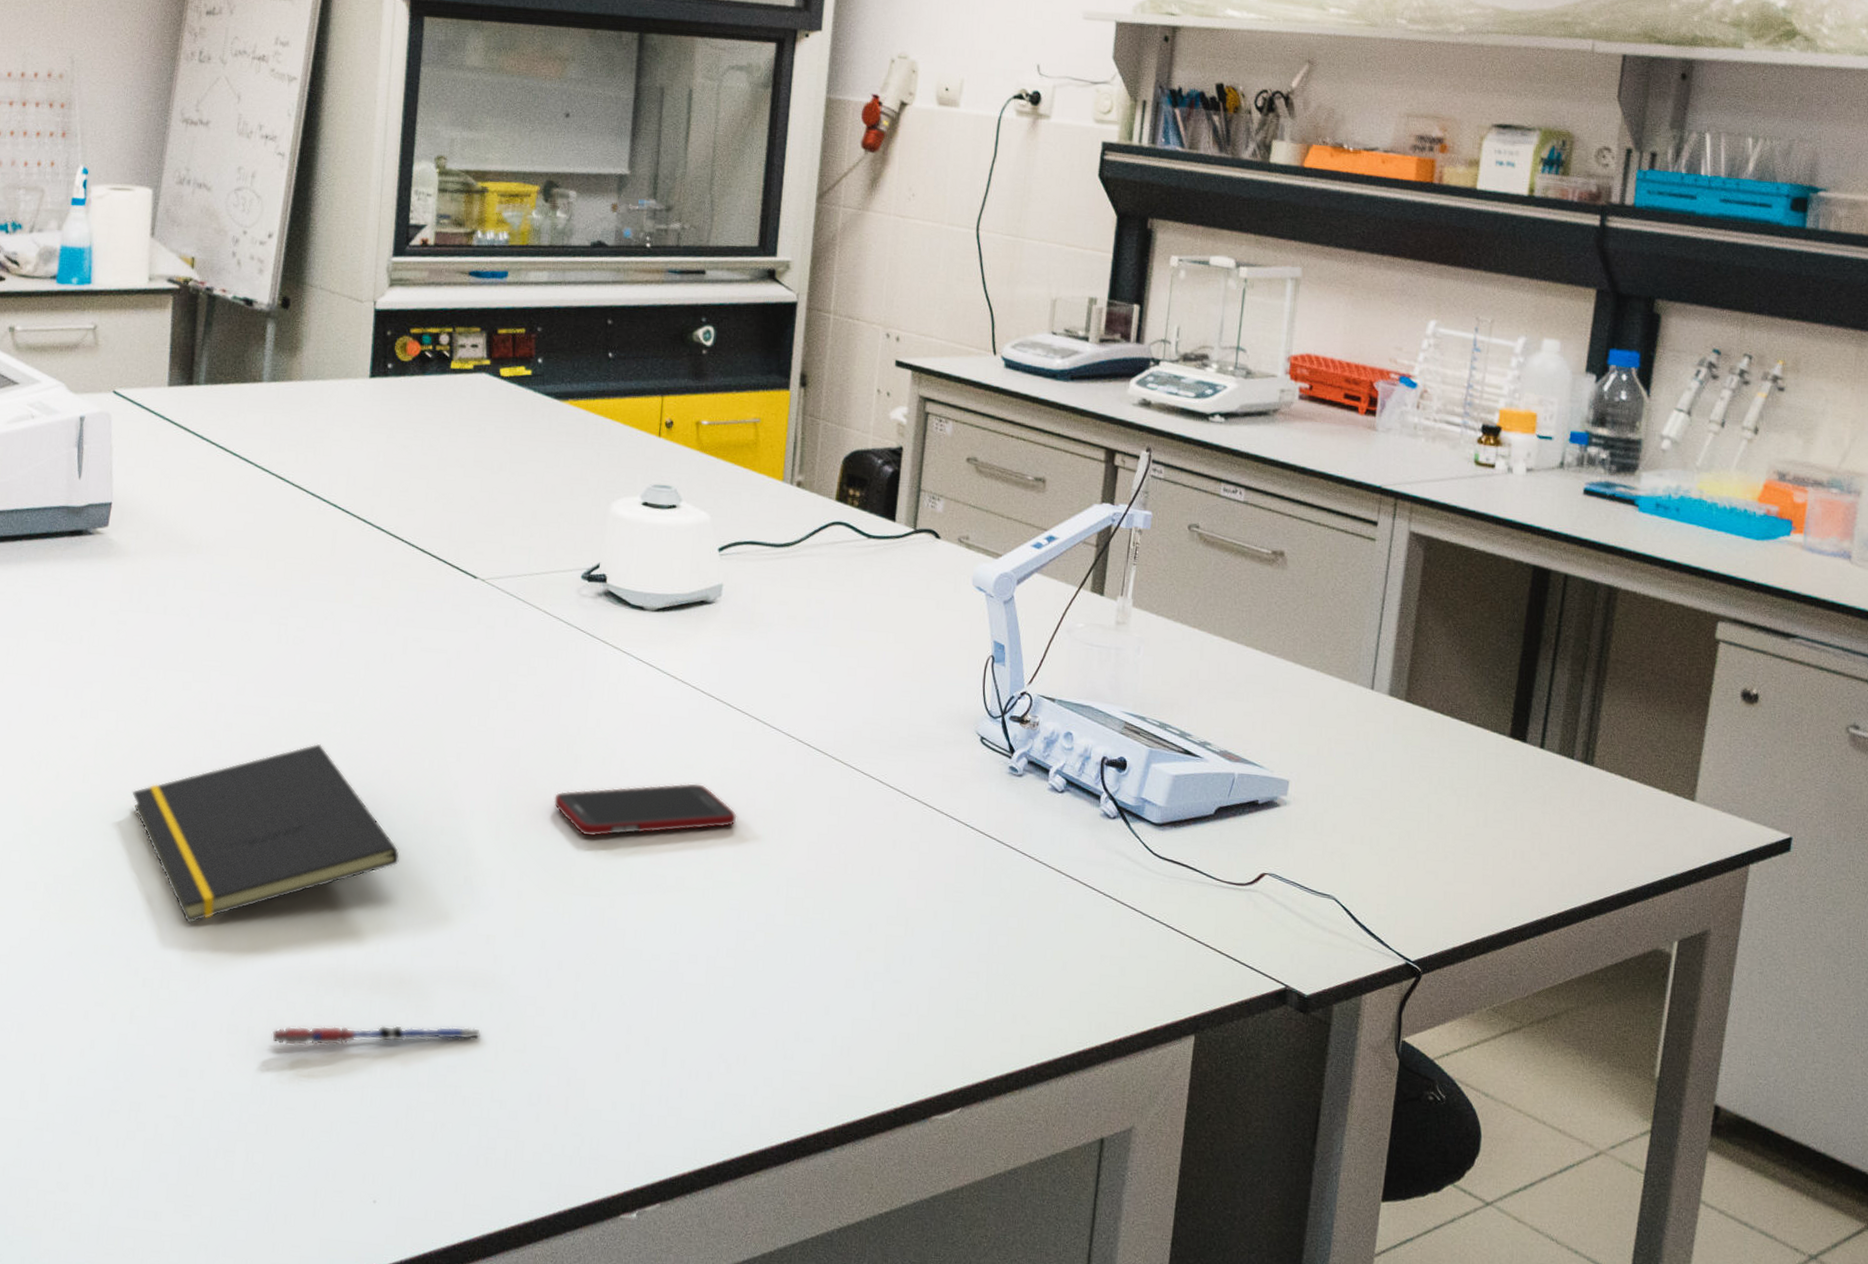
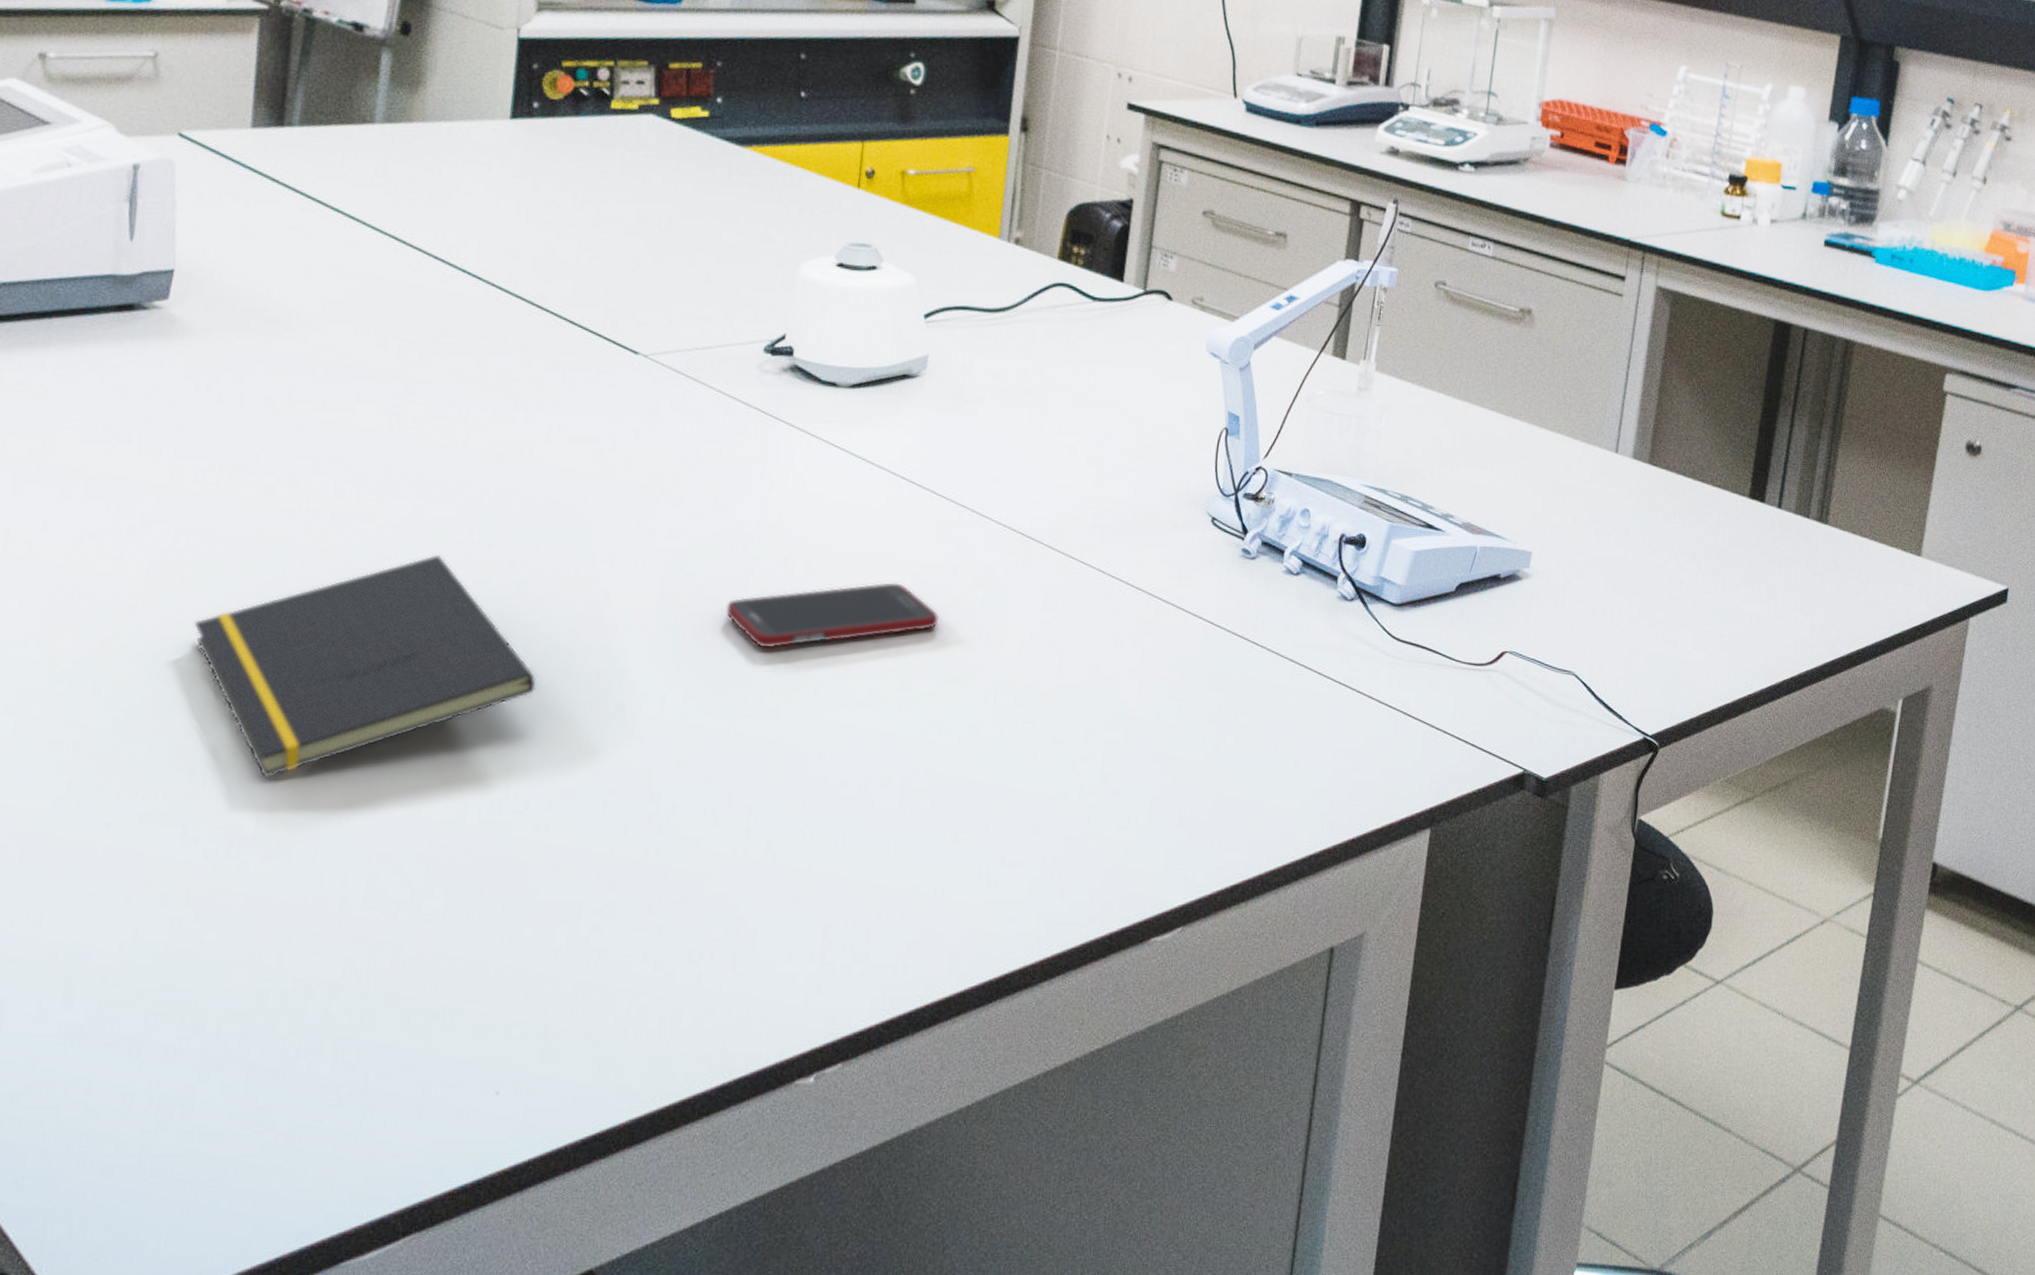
pen: present [271,1025,482,1046] -> none [370,879,633,917]

